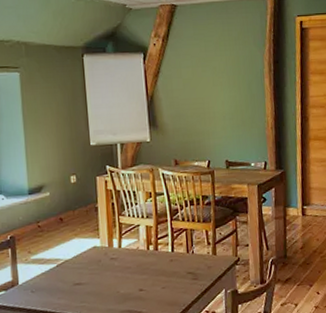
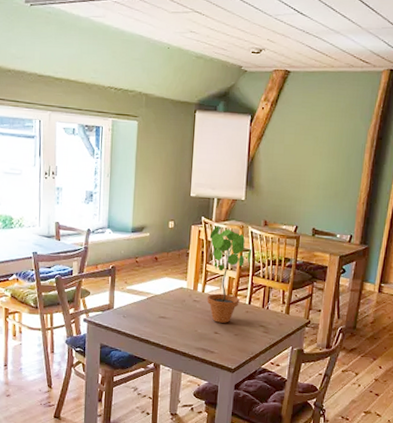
potted plant: none [118,173,167,278] -> present [206,226,252,323]

